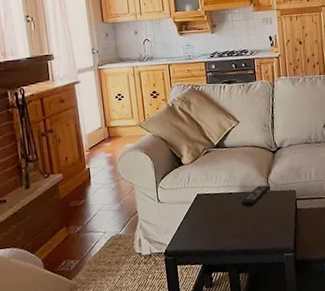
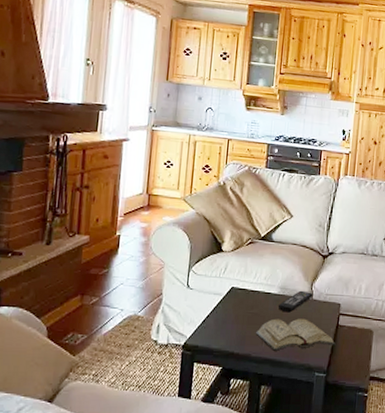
diary: none [225,209,298,242] -> present [255,318,336,351]

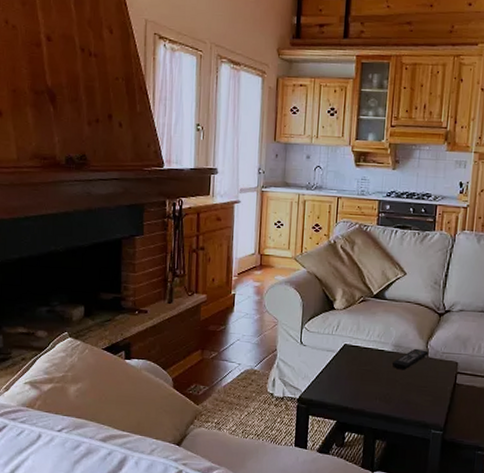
diary: present [255,318,336,351] -> none [369,375,453,407]

